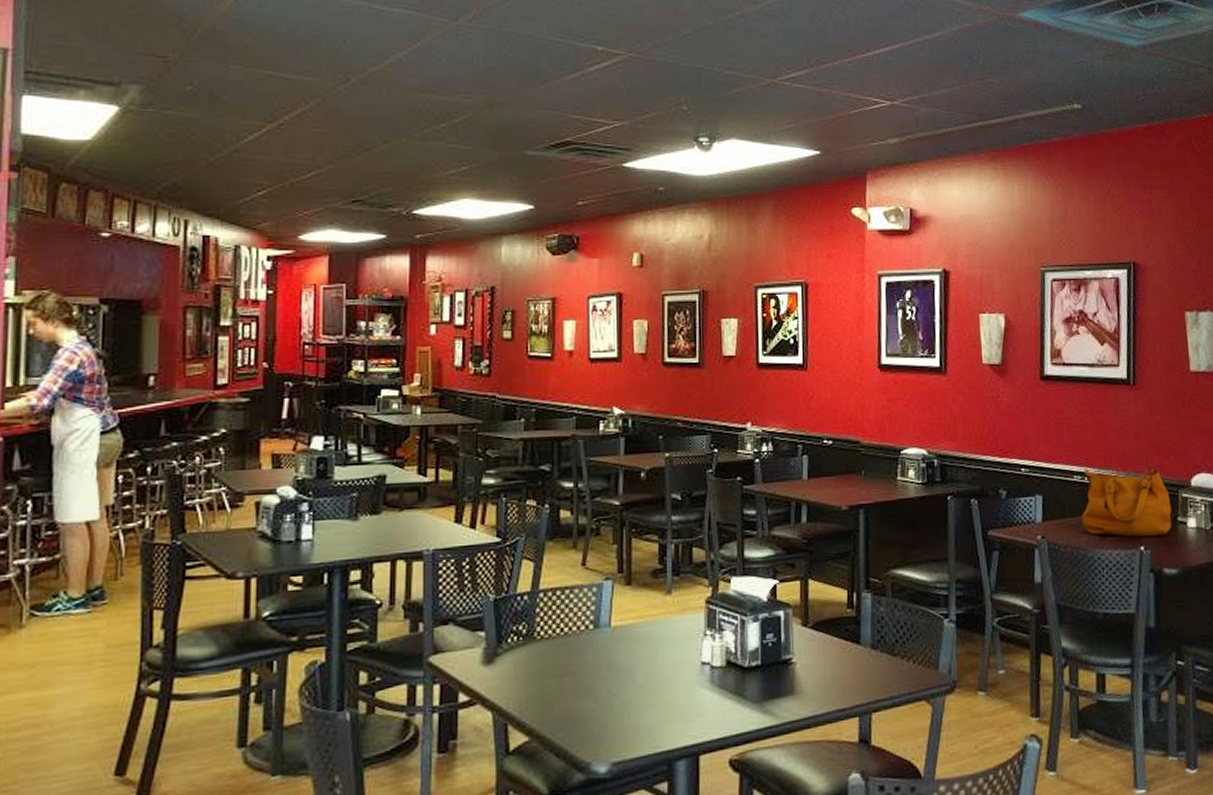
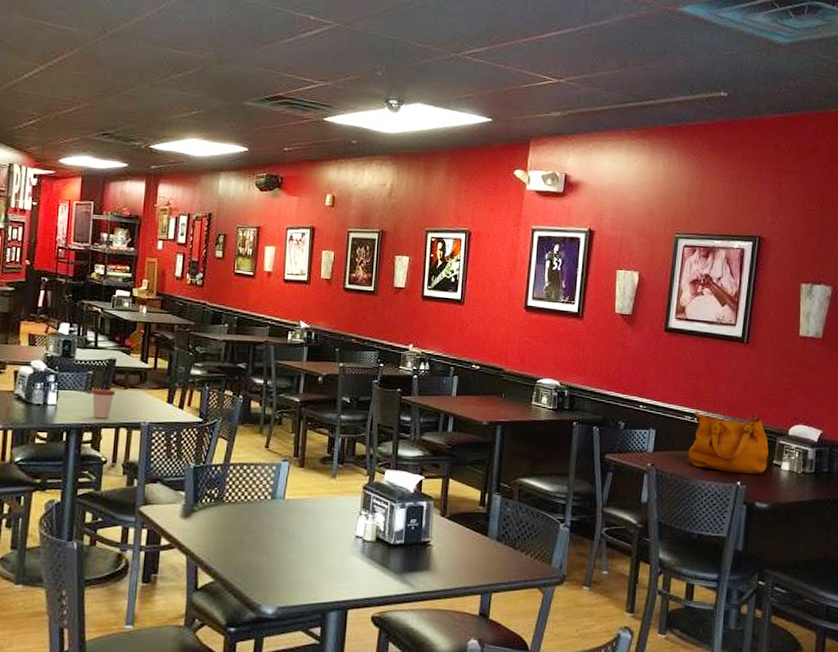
cup: none [357,508,389,552] -> present [91,384,116,419]

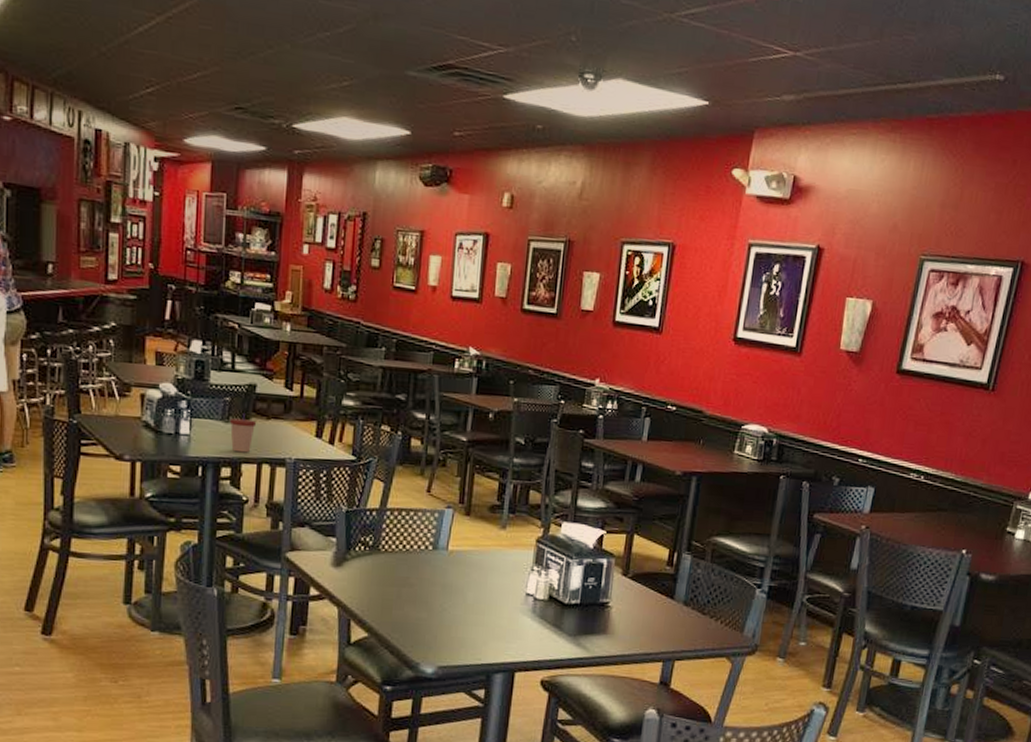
handbag: present [688,411,769,475] -> none [909,467,1004,543]

